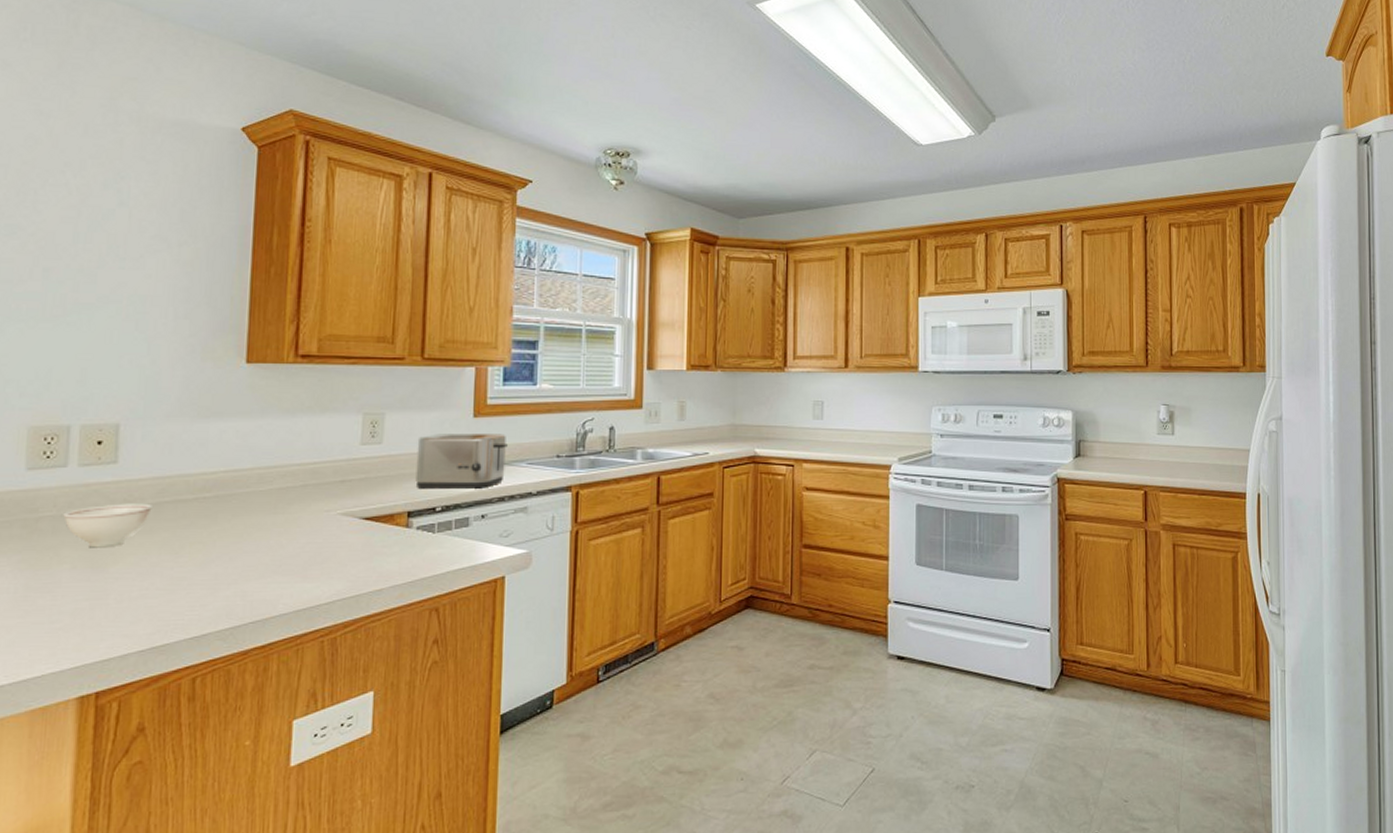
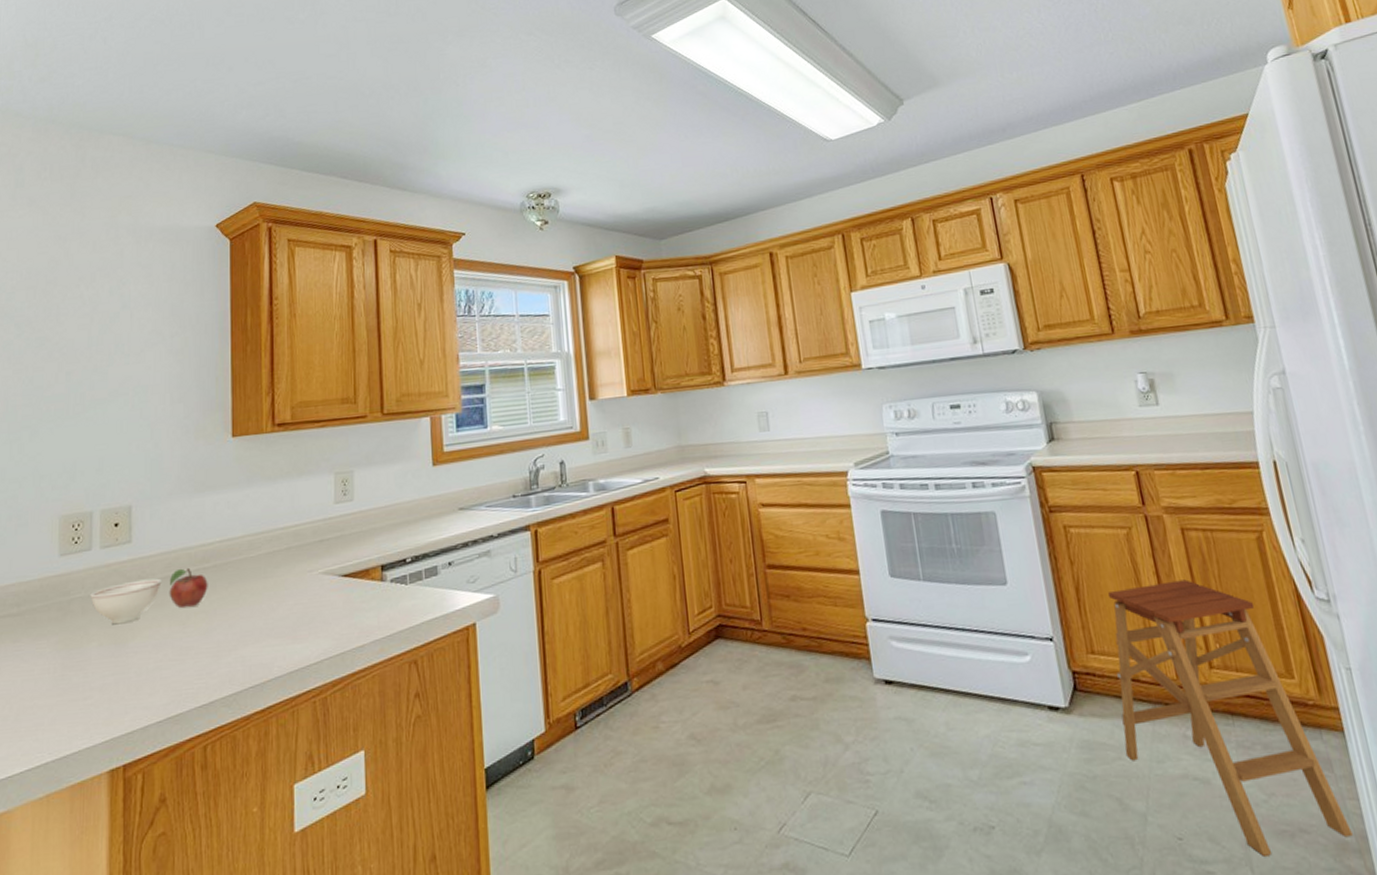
fruit: none [160,495,208,537] -> present [169,567,208,609]
toaster: present [415,434,507,489] -> none [384,479,466,542]
step ladder: none [1094,588,1260,817] -> present [1108,579,1353,856]

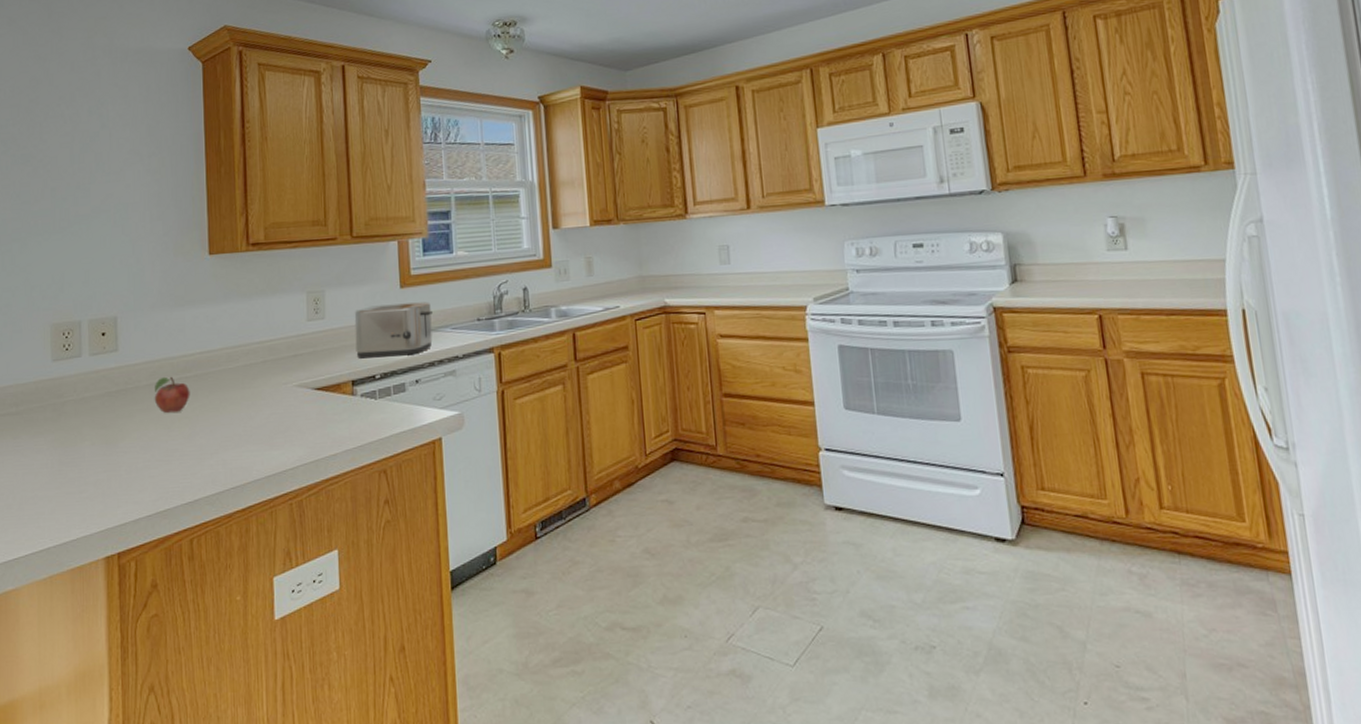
bowl: present [90,578,162,625] -> none [82,385,147,426]
toaster: none [384,479,466,542] -> present [354,302,433,359]
step ladder: present [1108,579,1353,856] -> none [1063,423,1291,686]

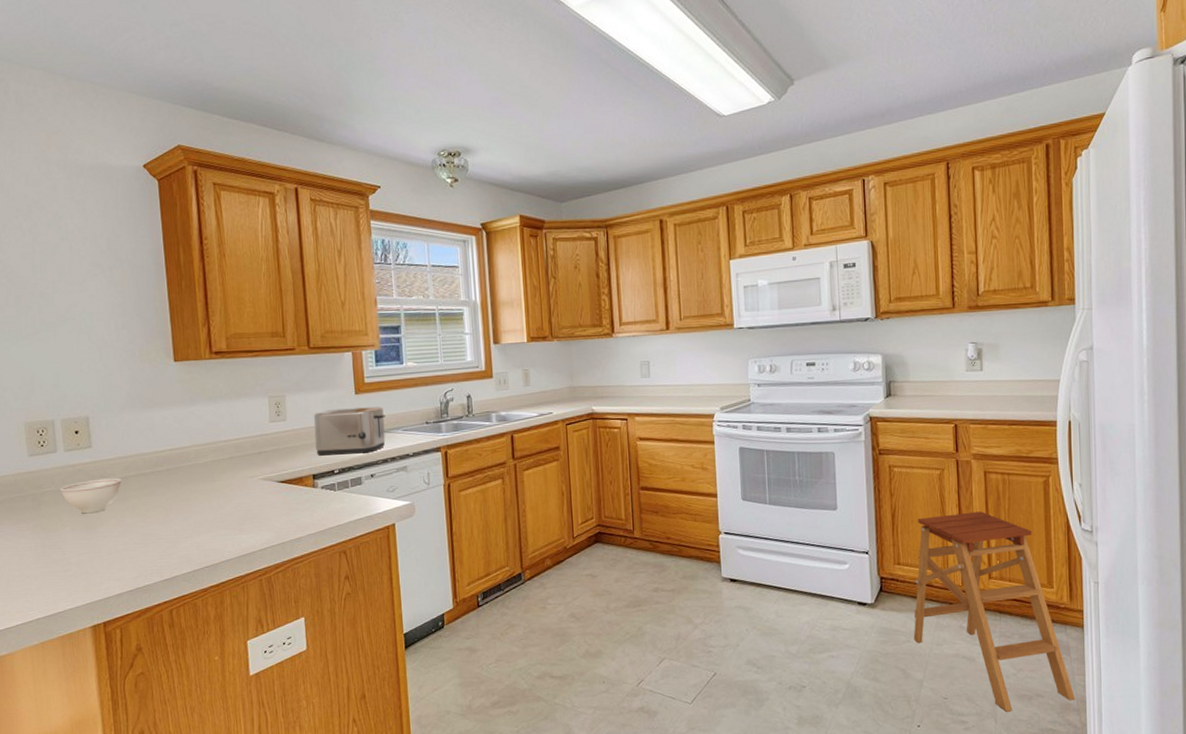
bowl: none [82,385,147,426] -> present [60,478,122,514]
fruit: present [154,376,190,414] -> none [128,470,163,503]
step ladder: none [1063,423,1291,686] -> present [913,511,1075,712]

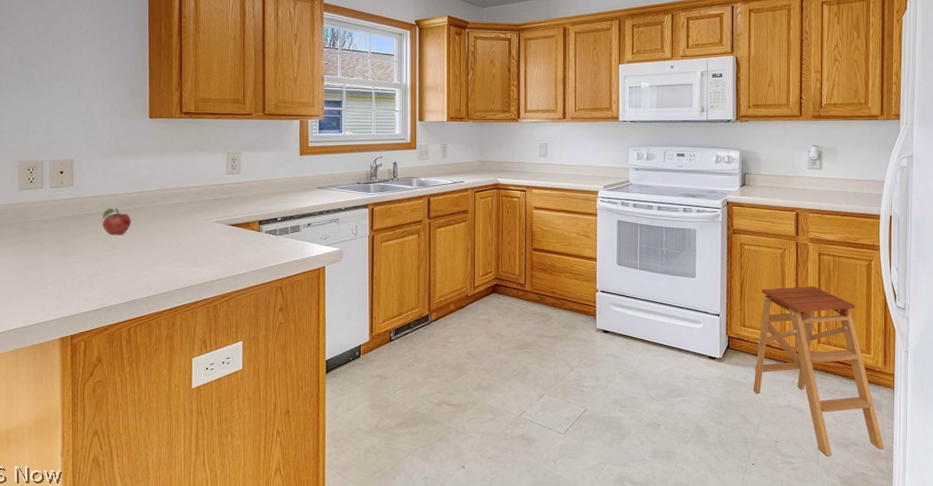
bowl: present [60,478,122,514] -> none [43,213,97,242]
fruit: none [128,470,163,503] -> present [102,208,131,236]
toaster: present [313,406,386,456] -> none [263,167,324,205]

